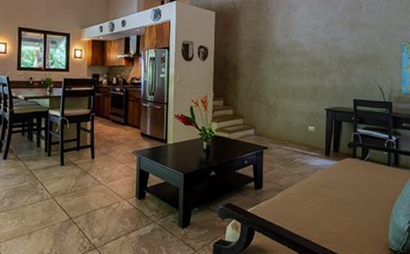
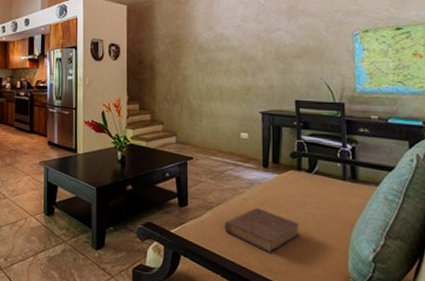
book: none [292,190,353,228] -> present [224,208,300,254]

